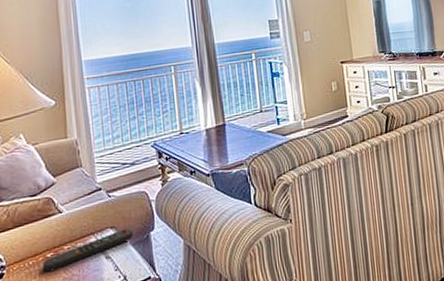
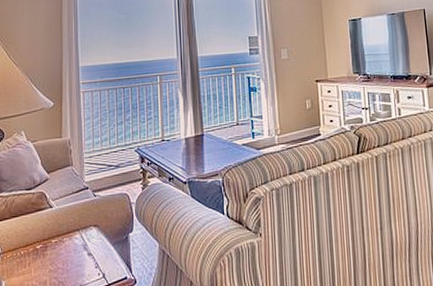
remote control: present [42,228,134,272] -> none [32,228,115,263]

